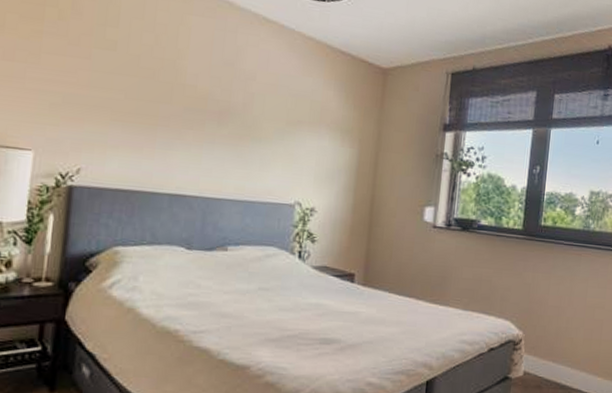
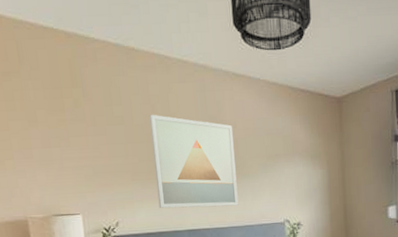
wall art: none [138,45,251,174] -> present [149,114,239,209]

